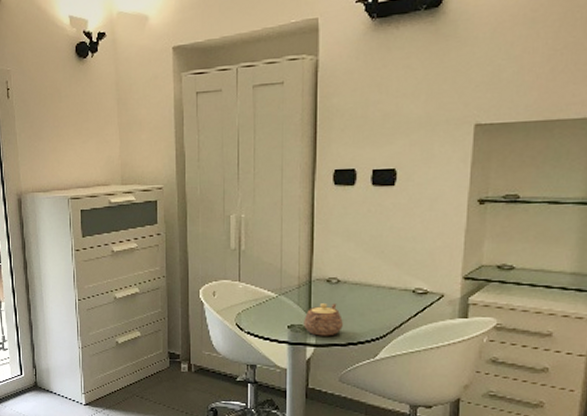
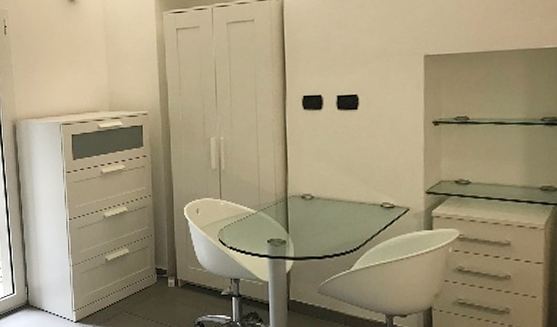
teapot: present [304,303,343,336] -> none [282,218,319,250]

